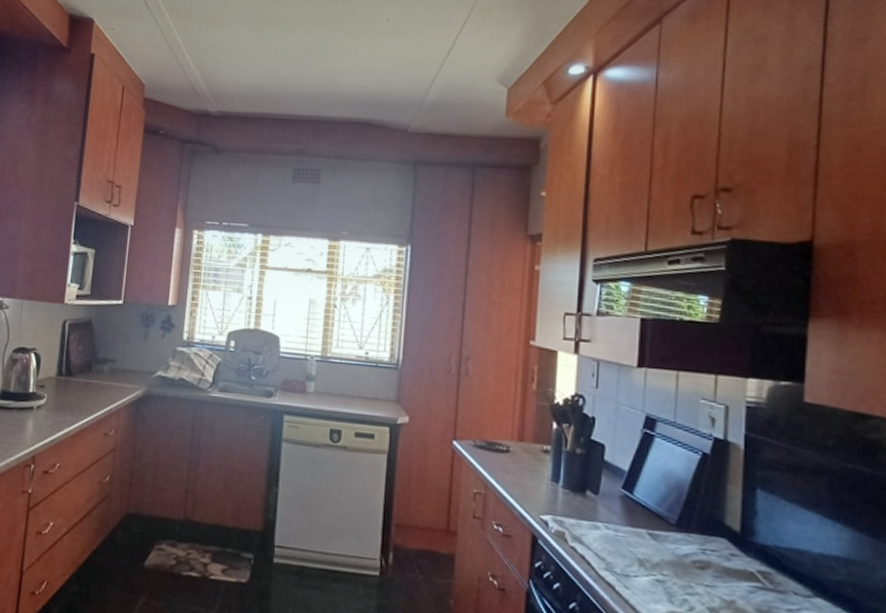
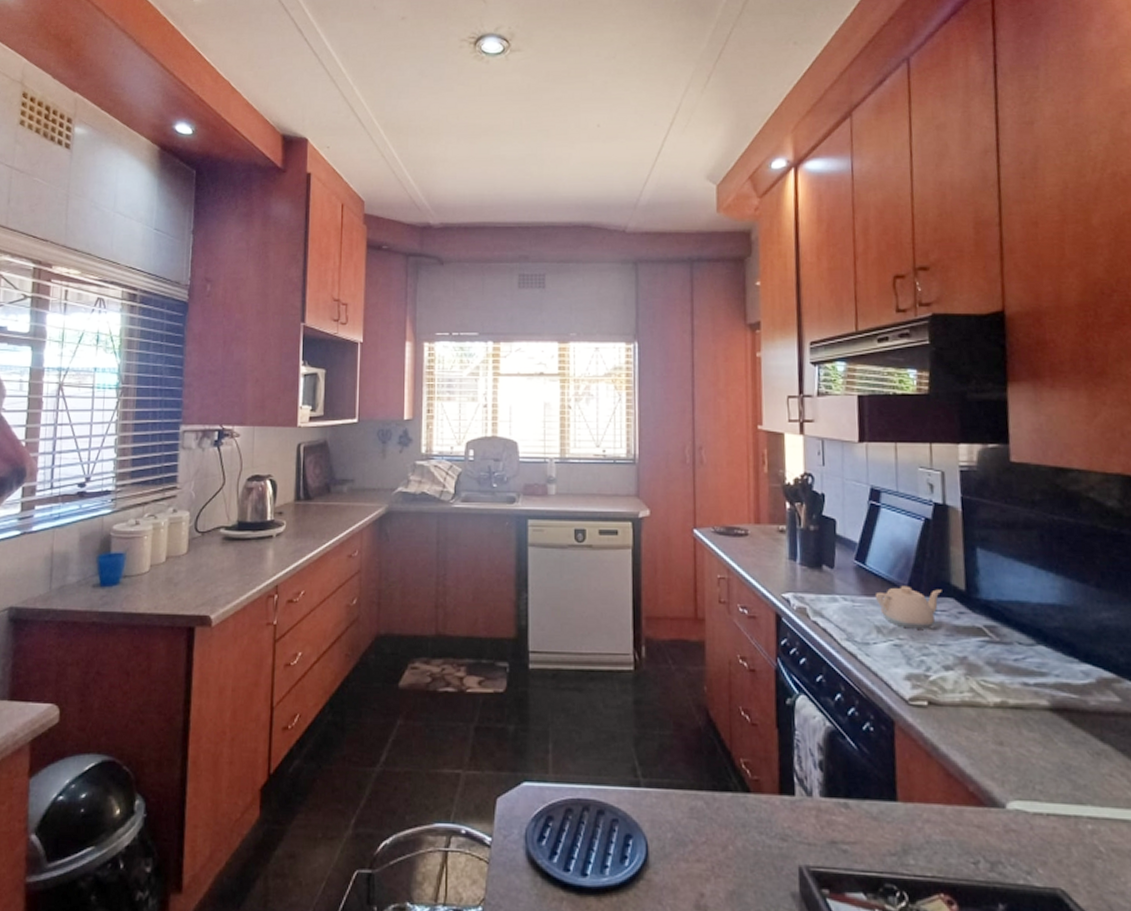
teapot: none [640,520,714,568] -> present [874,585,942,629]

